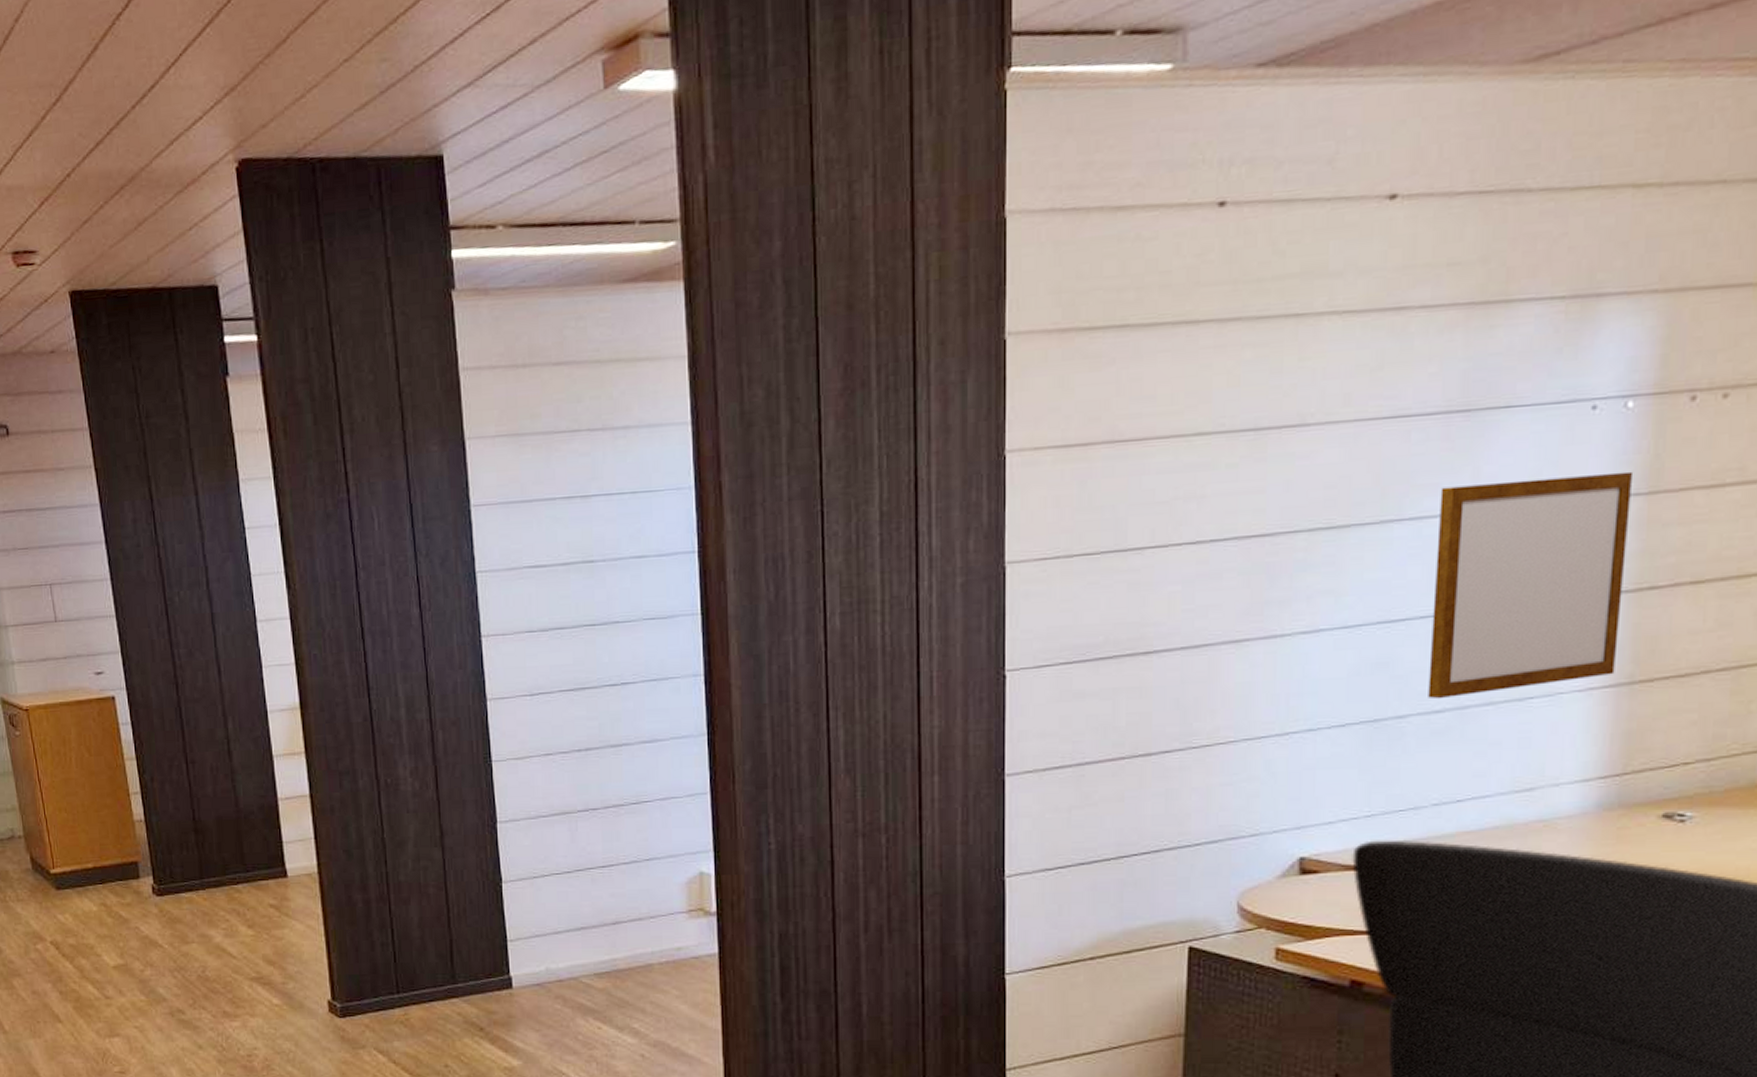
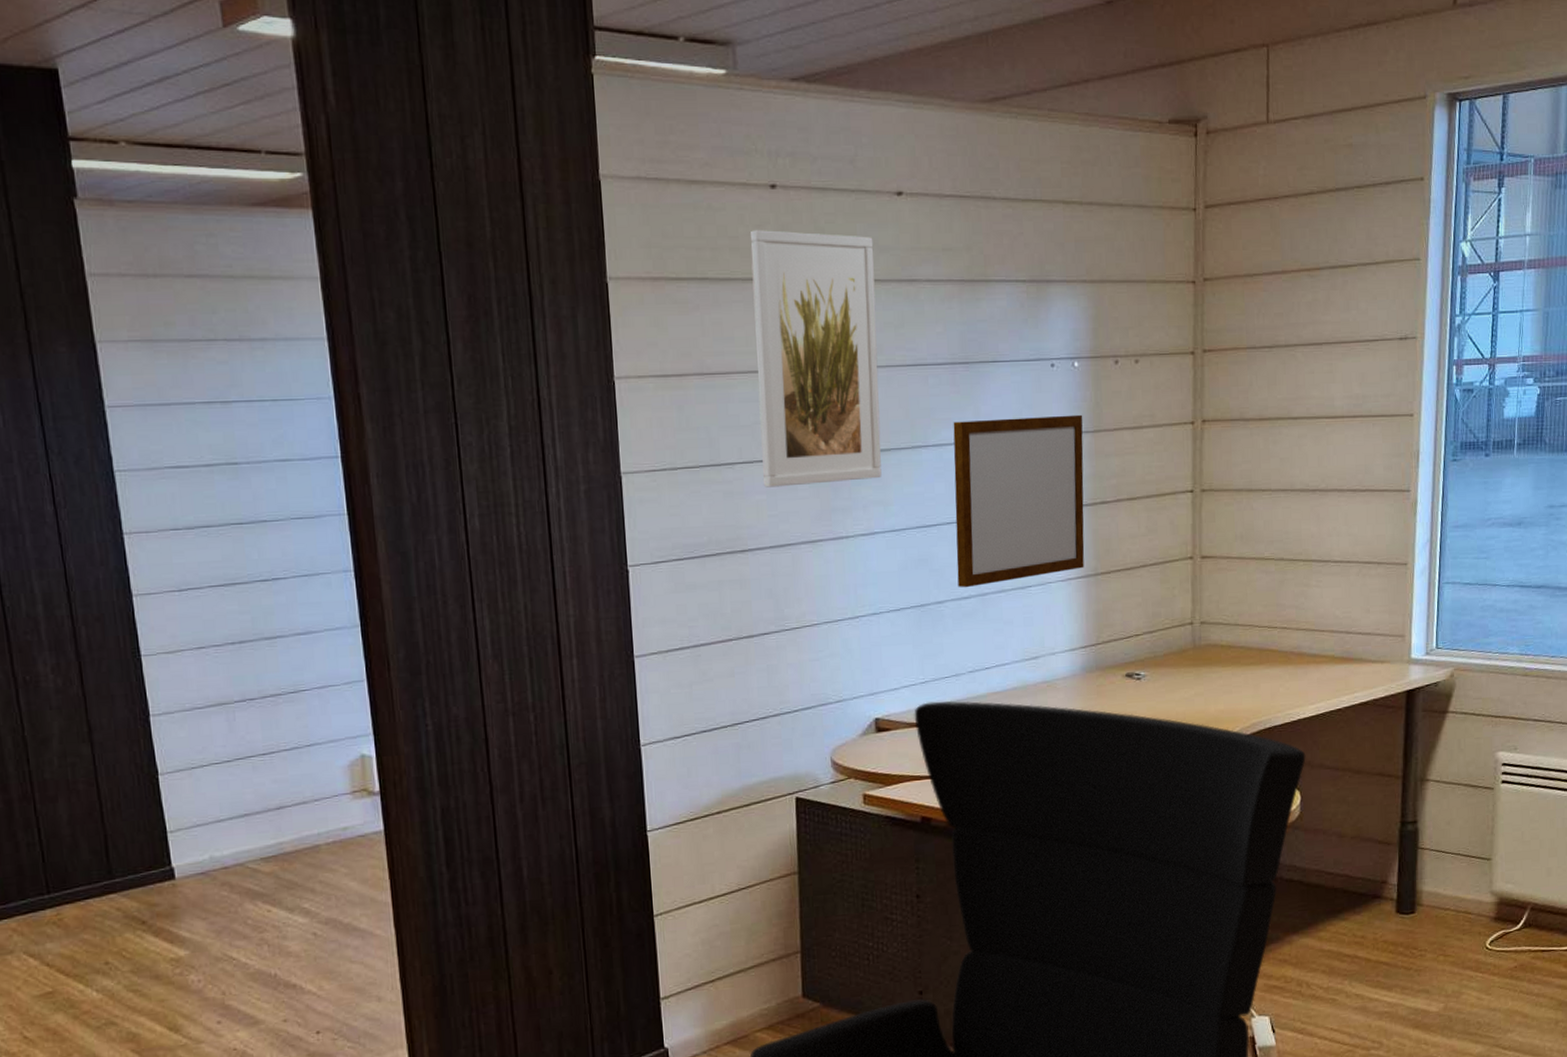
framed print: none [1178,256,1351,576] -> present [750,230,882,488]

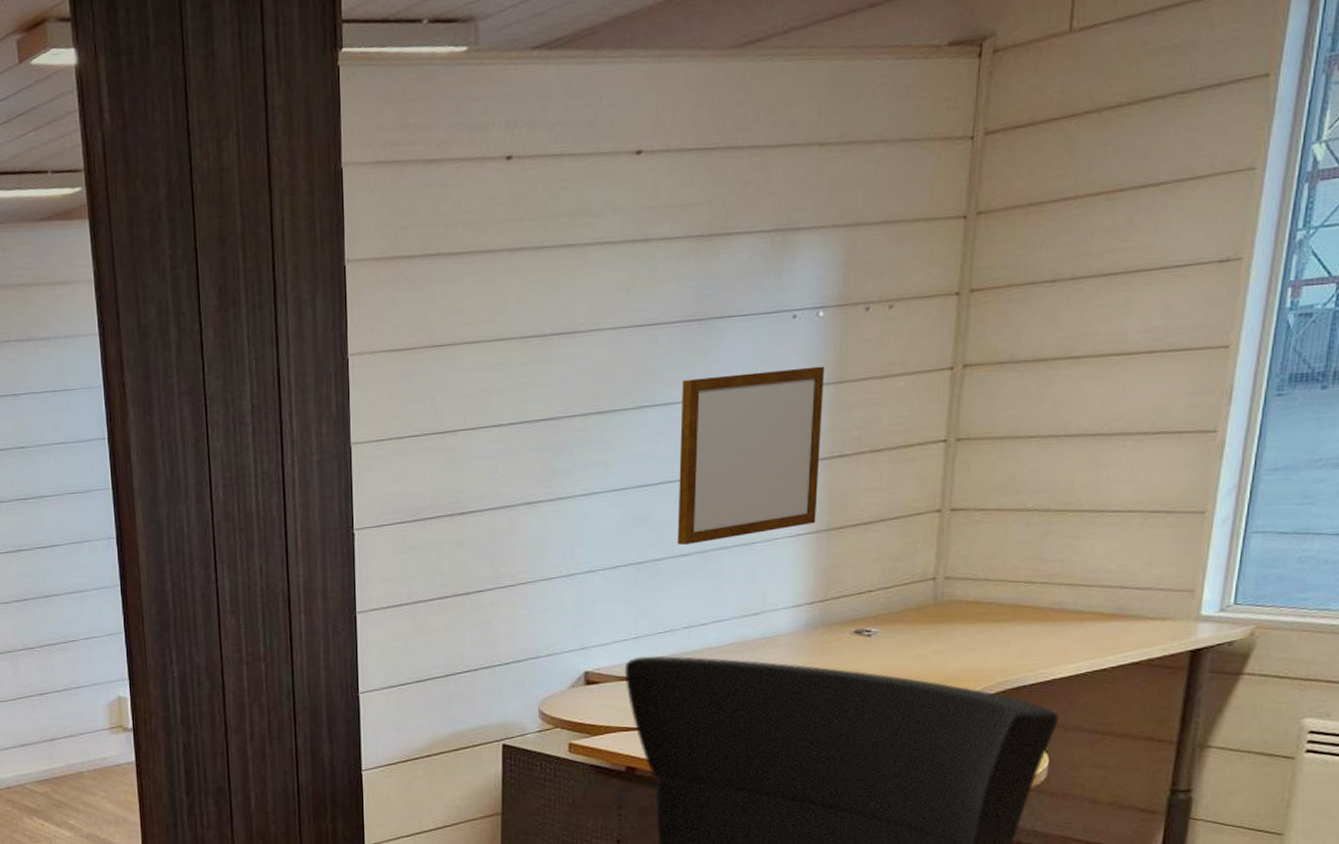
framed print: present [750,230,882,488] -> none [483,199,609,452]

